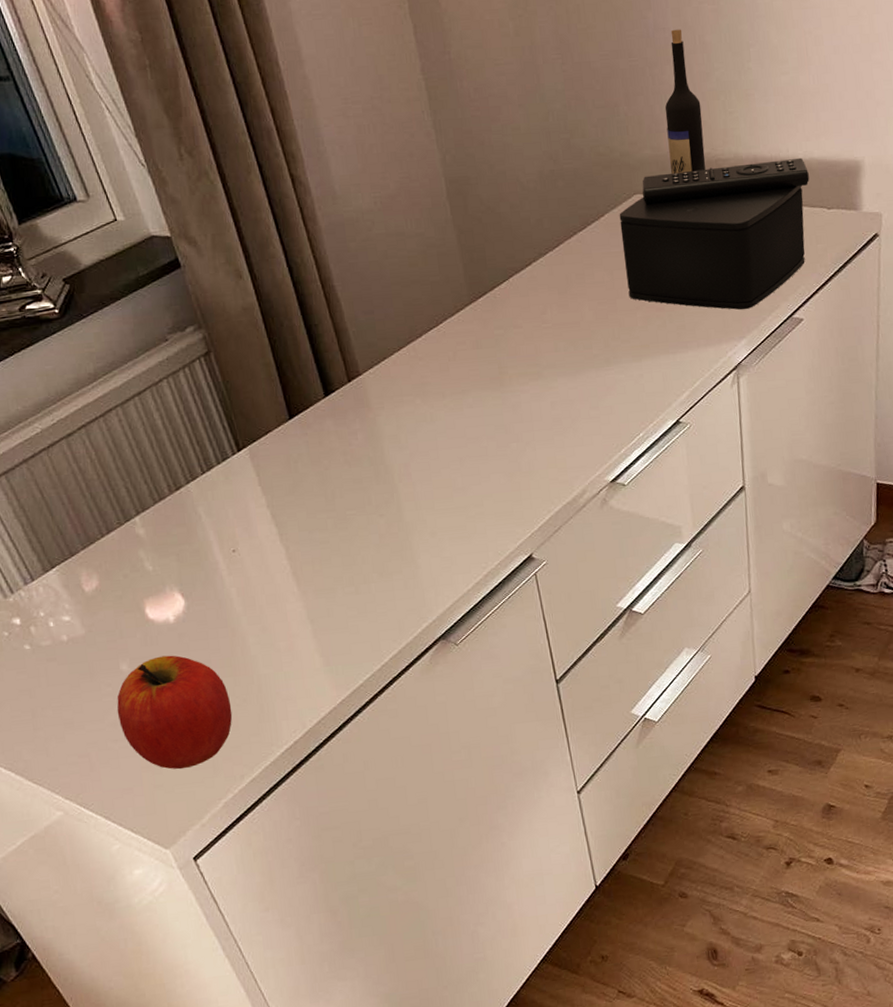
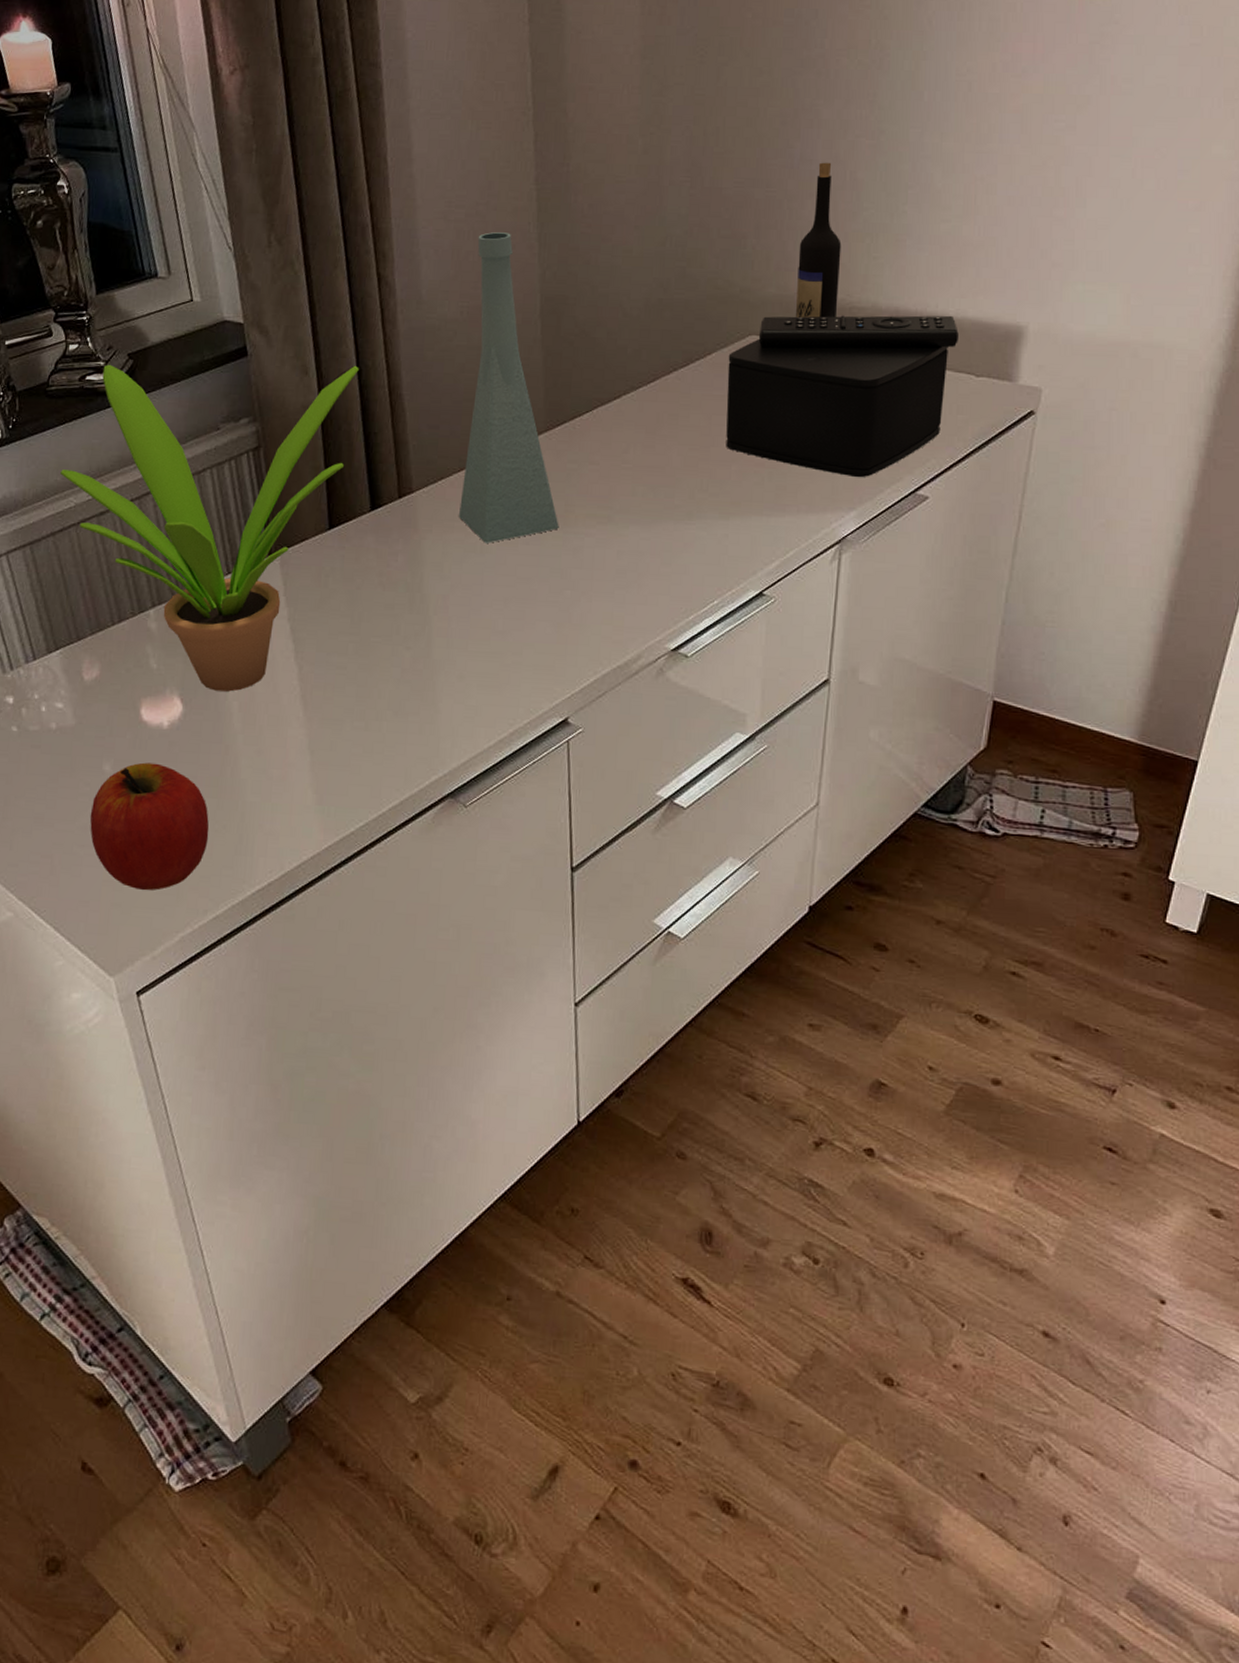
potted plant: none [20,264,292,582] -> present [60,364,359,692]
vase: none [378,123,497,412] -> present [459,232,559,543]

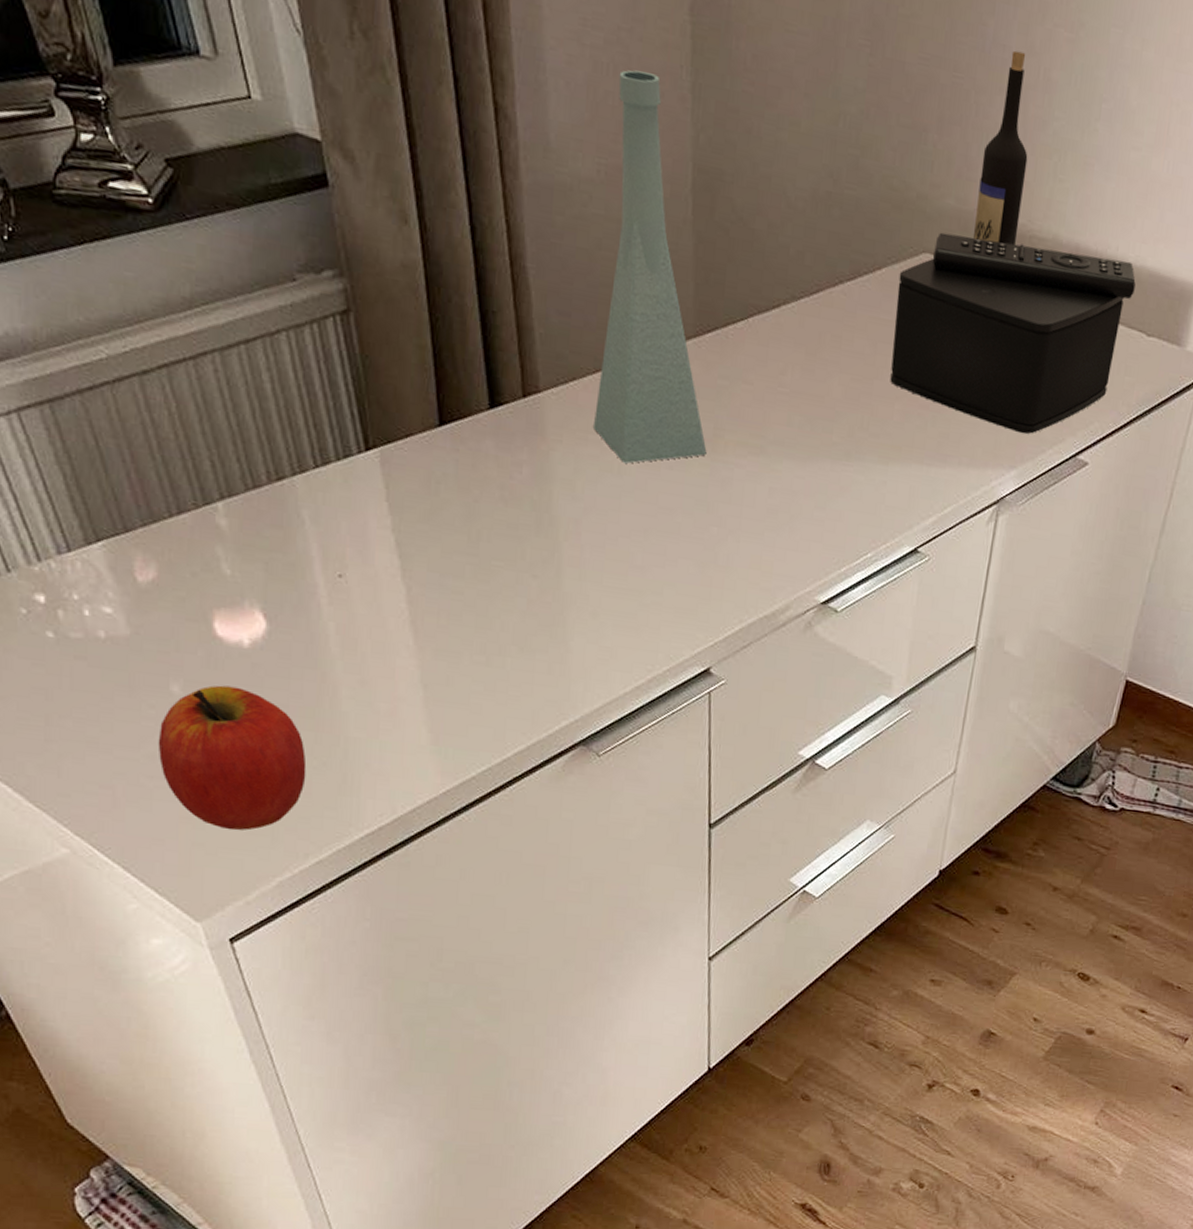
potted plant: present [60,364,359,692] -> none [83,169,472,610]

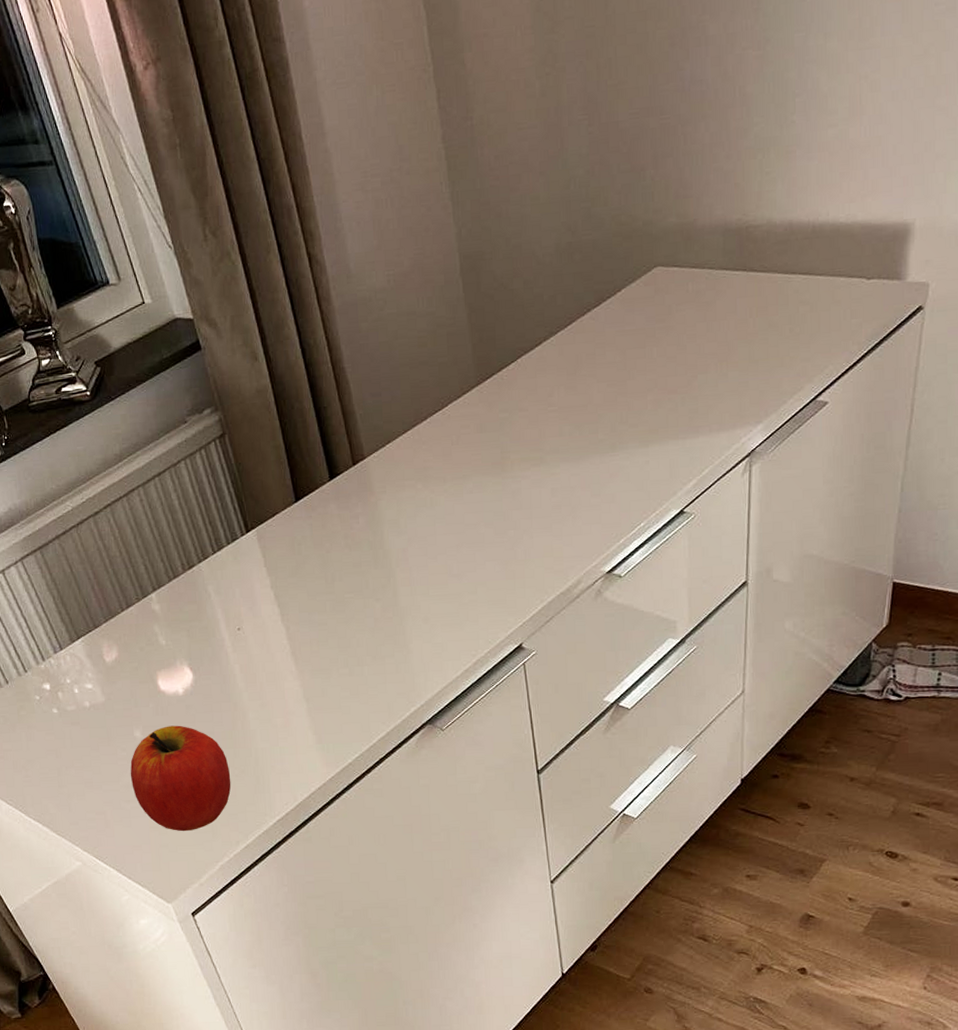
vase: present [594,70,707,464] -> none [395,195,498,497]
speaker: present [890,232,1136,434] -> none [637,221,849,392]
wine bottle: present [974,50,1028,246] -> none [695,80,736,244]

